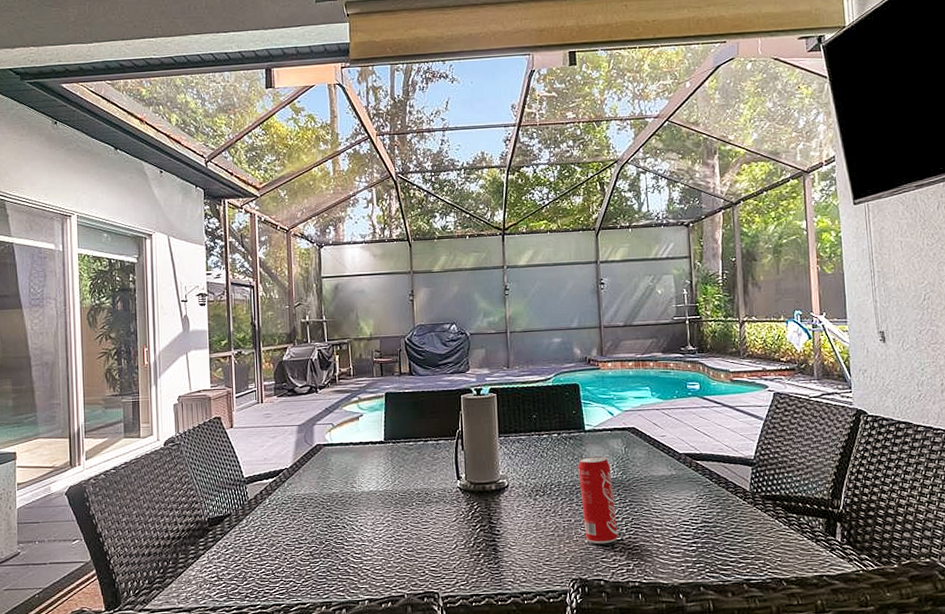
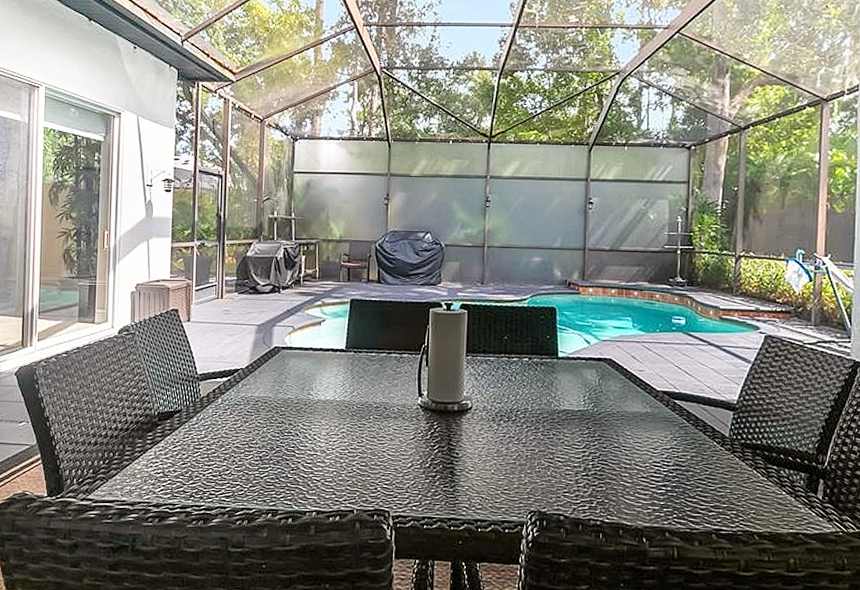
beverage can: present [578,456,618,544] -> none [547,385,583,478]

